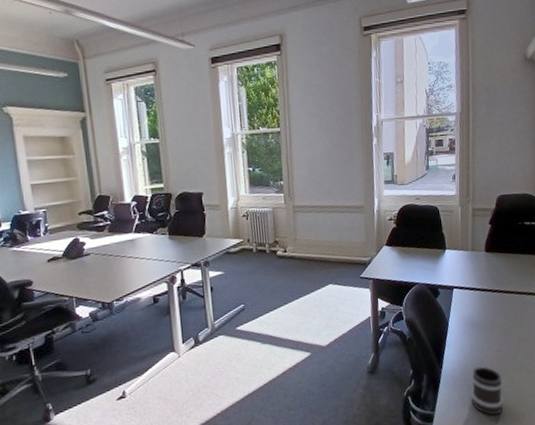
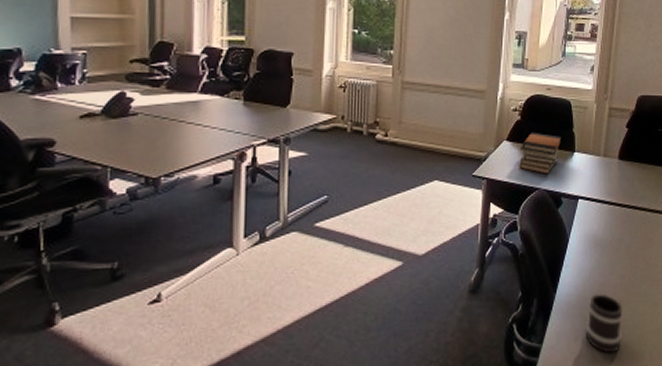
book stack: none [398,236,433,271] -> present [519,132,561,175]

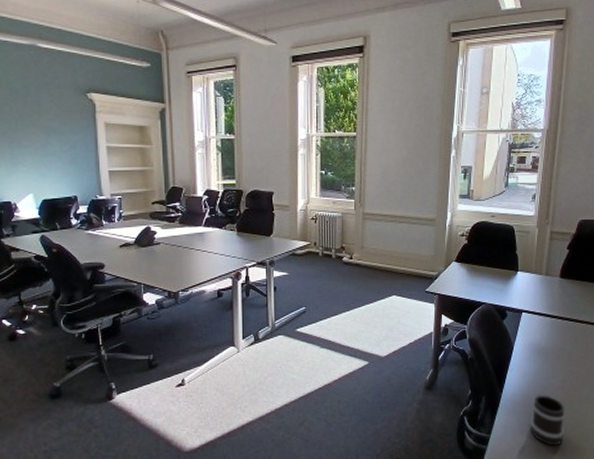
book stack: present [519,132,561,175] -> none [467,254,505,291]

